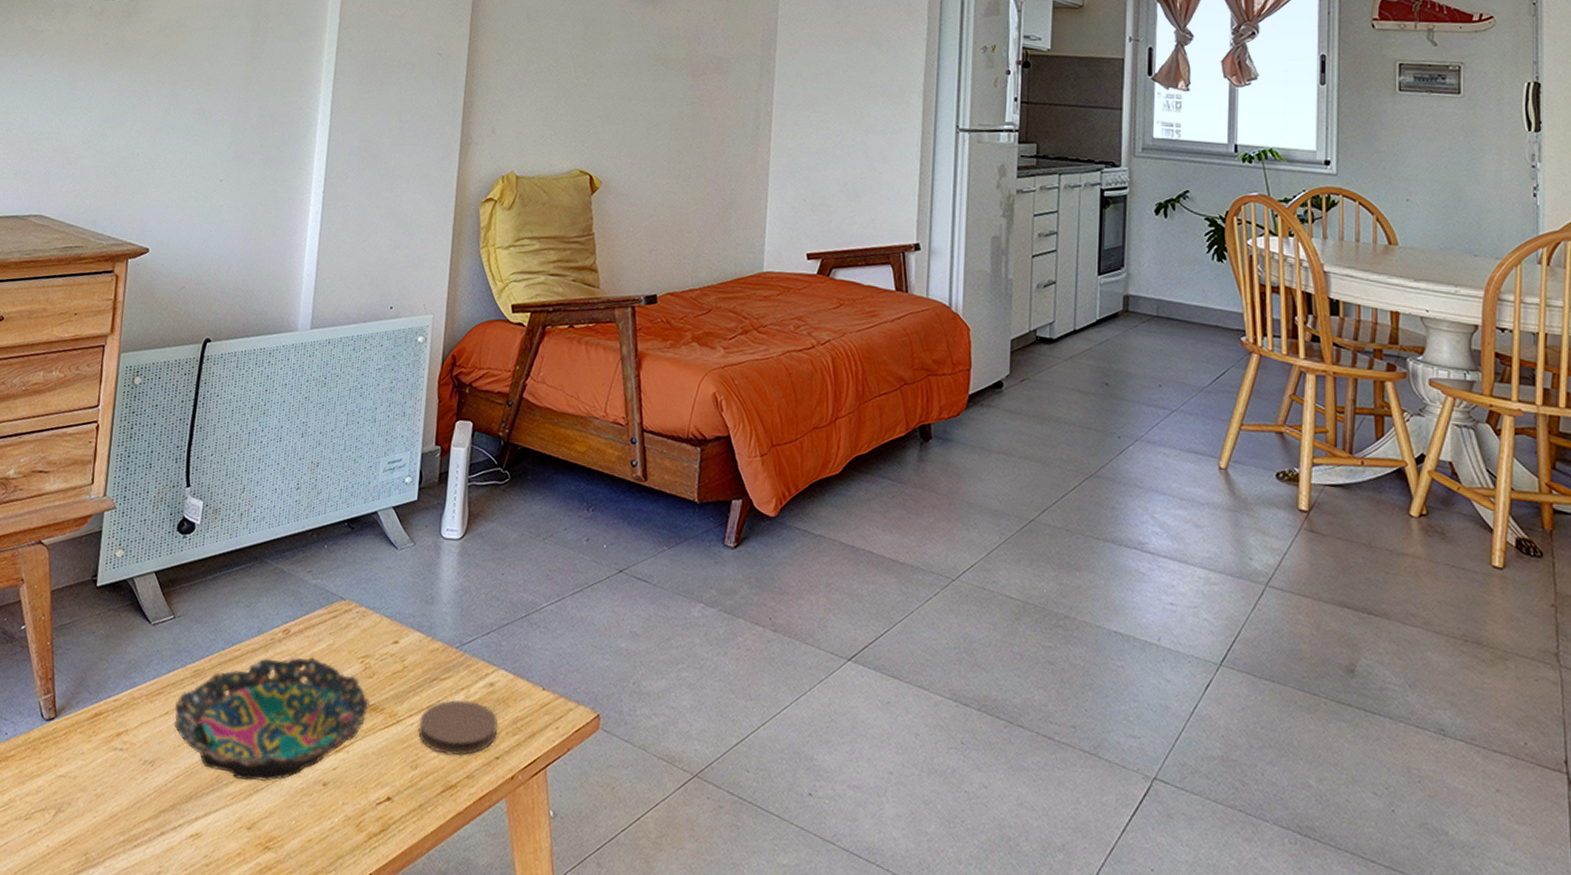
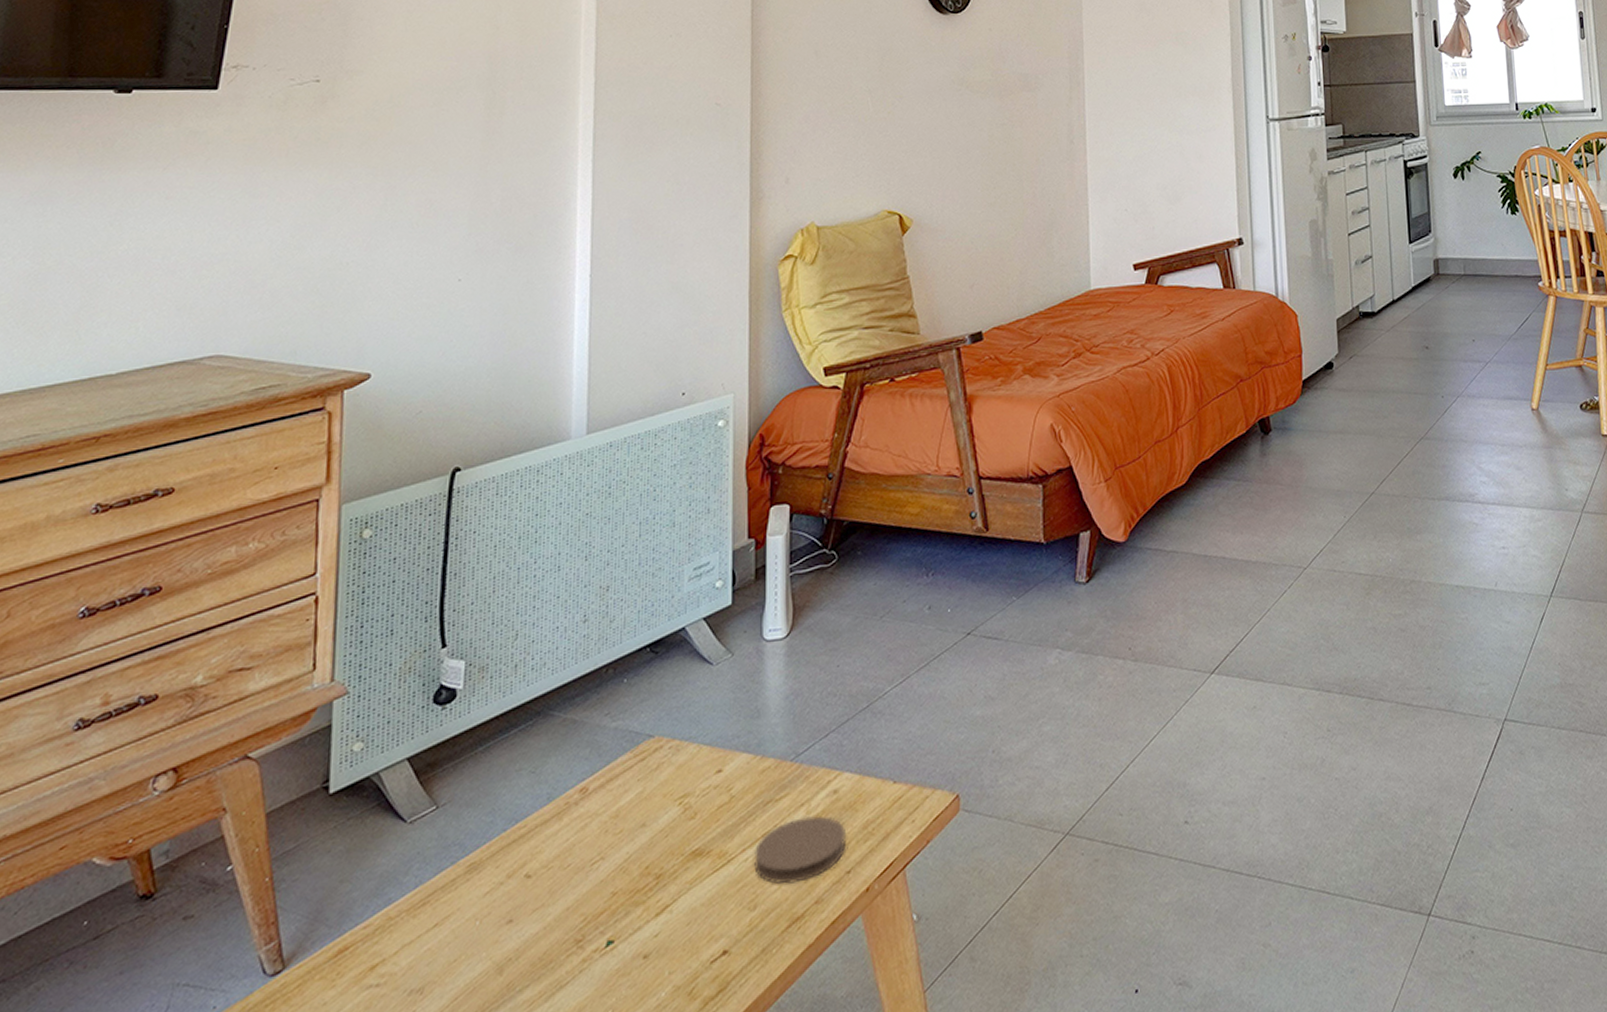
bowl: present [174,657,370,781] -> none [446,812,693,980]

